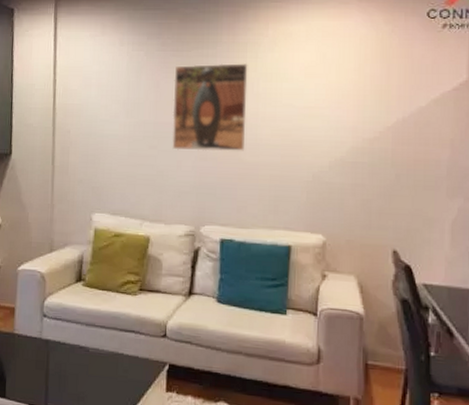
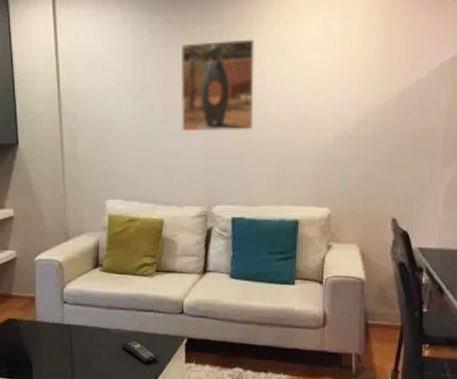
remote control: none [100,360,138,388] -> present [122,339,158,363]

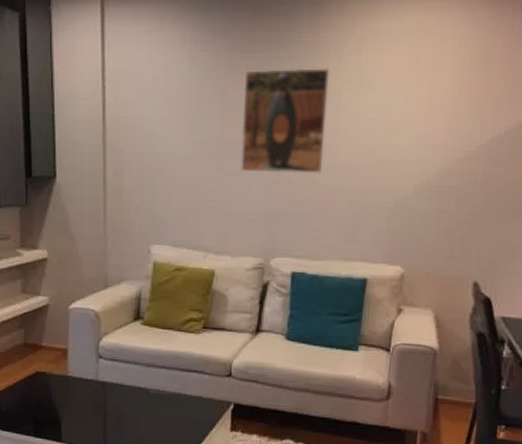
remote control: present [122,339,158,363] -> none [161,401,201,429]

